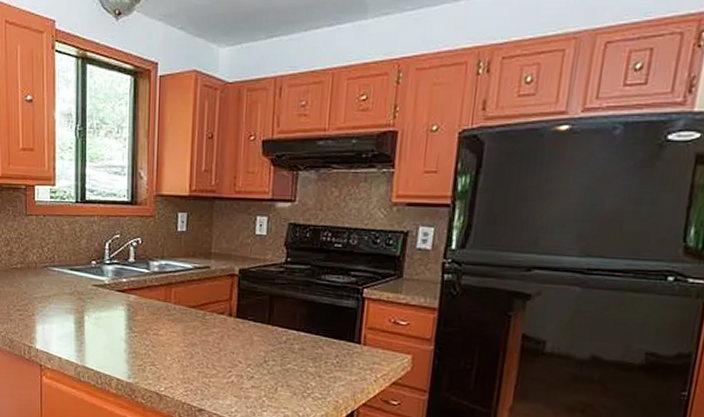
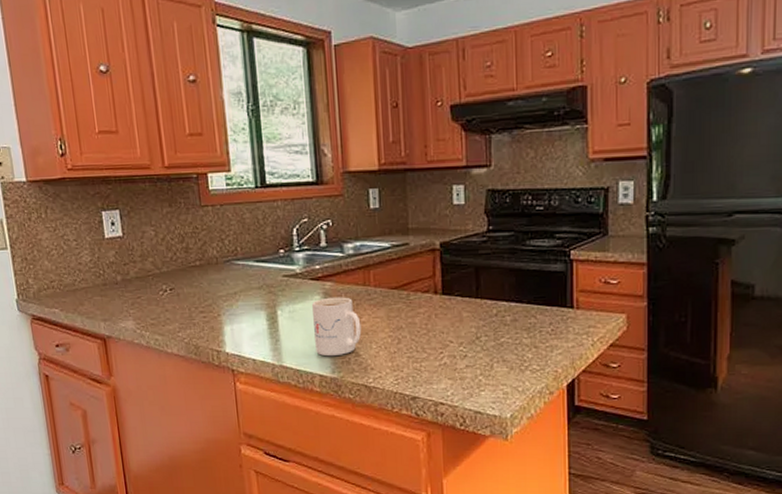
mug: none [116,309,159,364] -> present [312,297,362,357]

